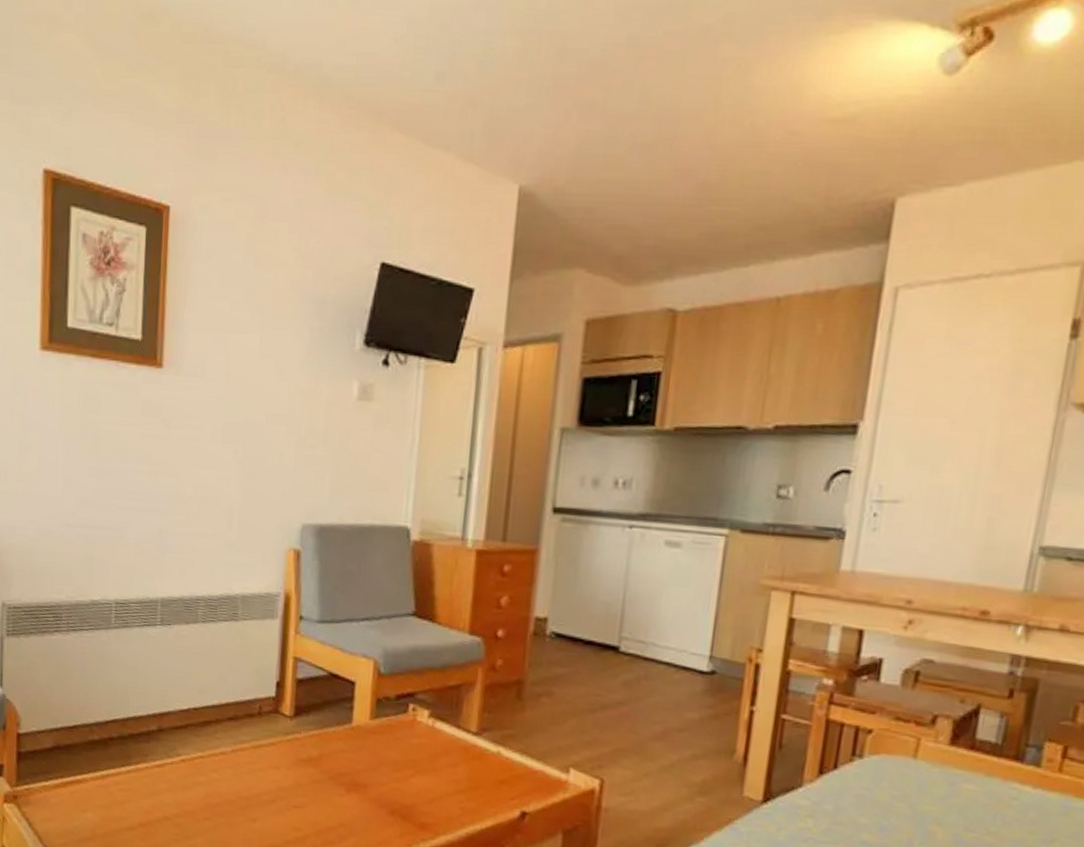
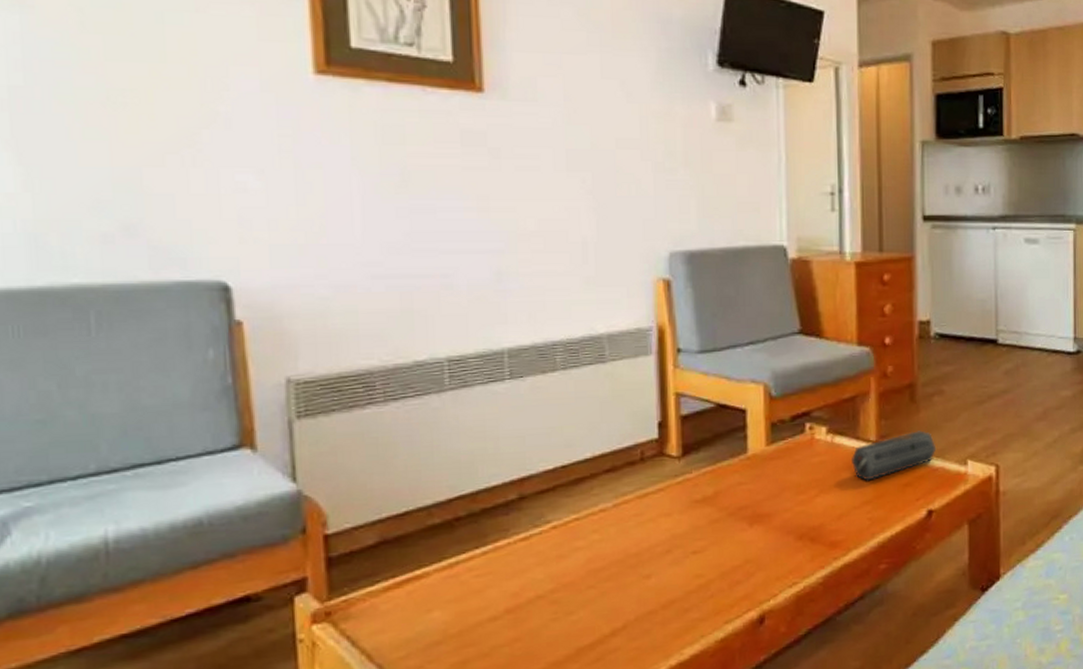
speaker: none [449,729,538,771] -> present [850,430,937,481]

